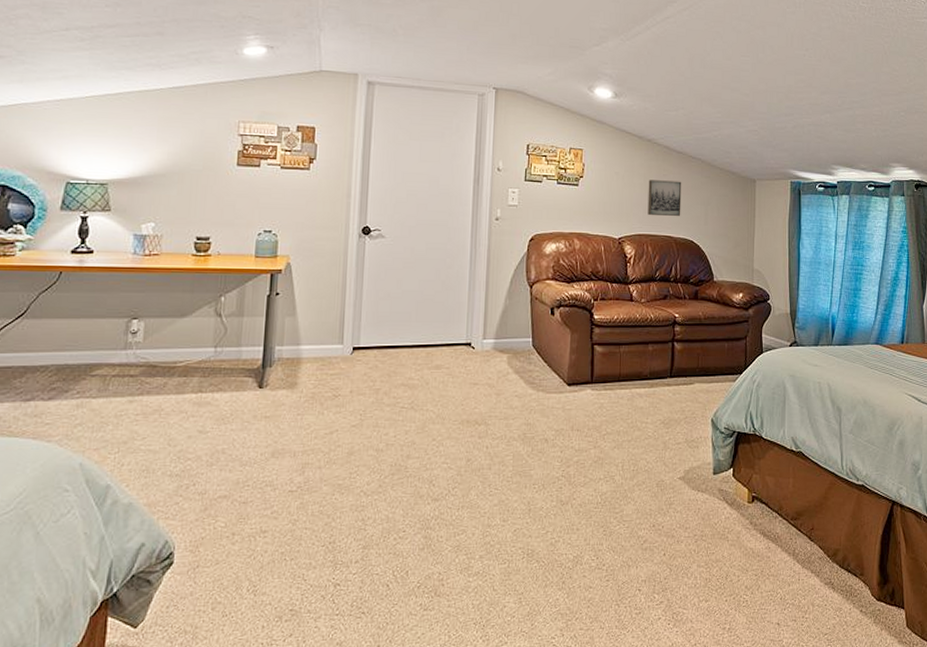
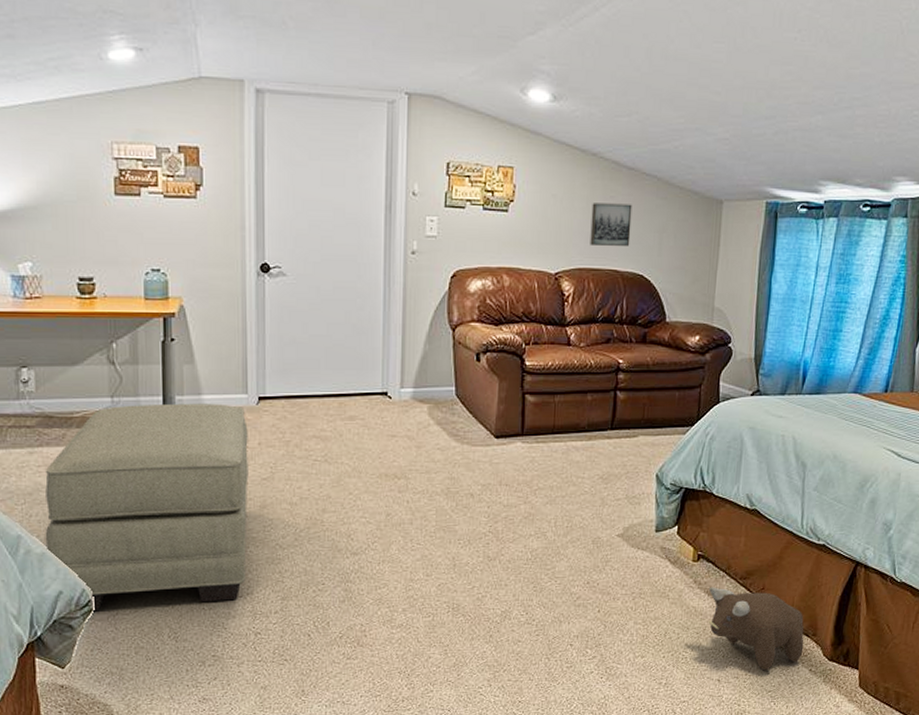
ottoman: none [133,353,341,563] -> present [45,403,249,610]
plush toy: none [764,528,853,613] -> present [708,587,804,671]

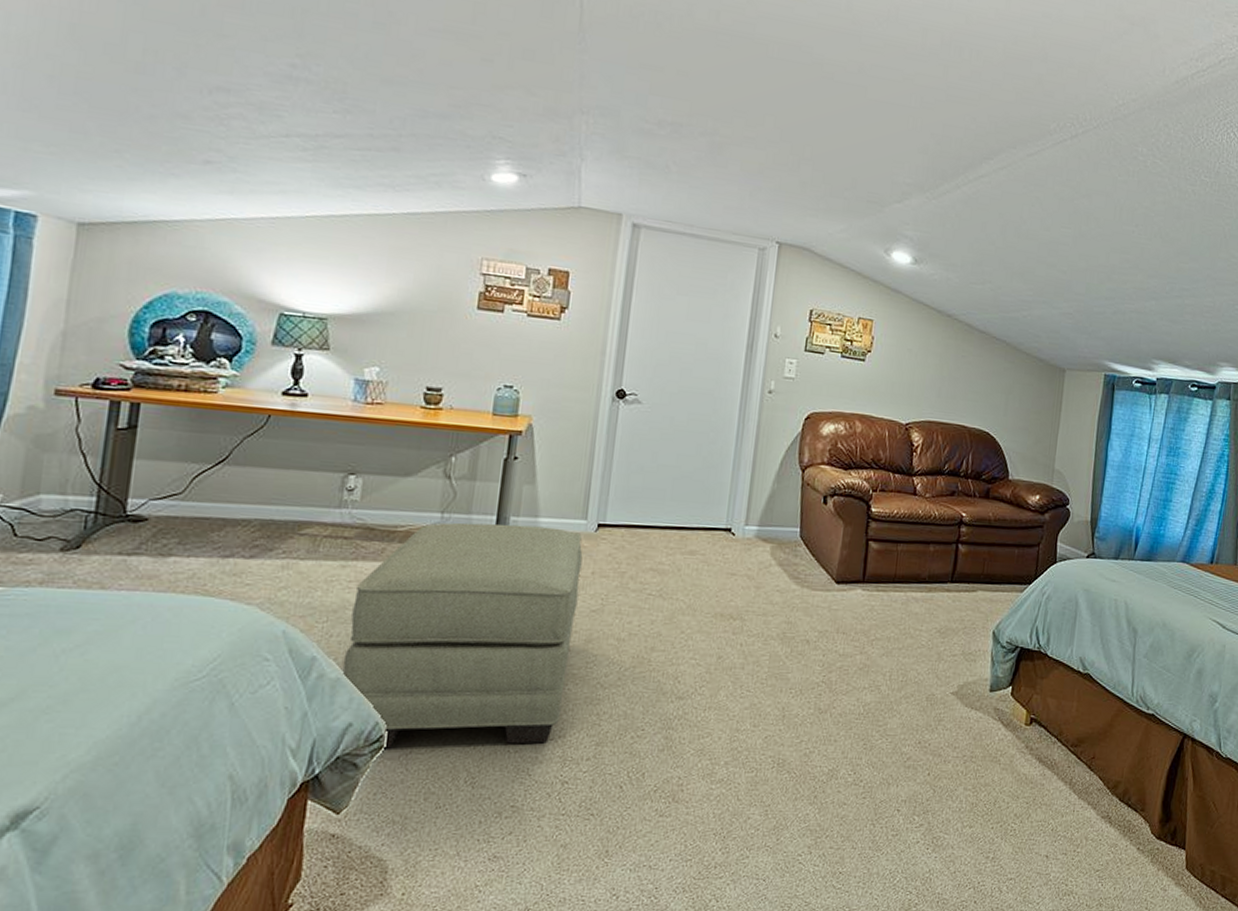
wall art: present [590,203,633,246] -> none [940,360,982,404]
plush toy: present [708,587,804,671] -> none [1038,753,1133,848]

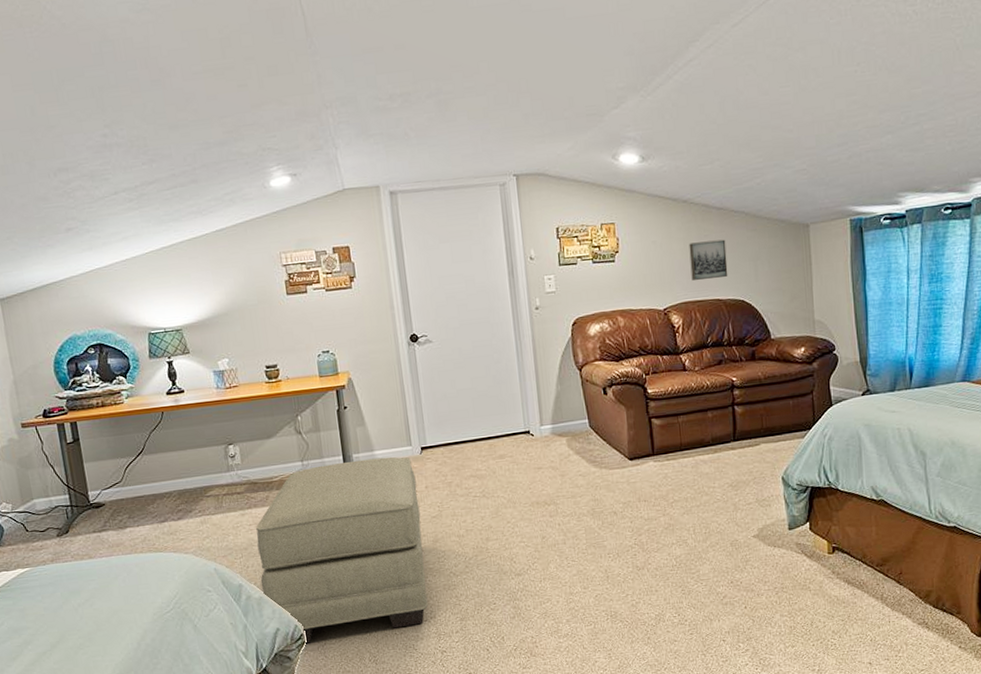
wall art: none [940,360,982,404] -> present [689,239,728,280]

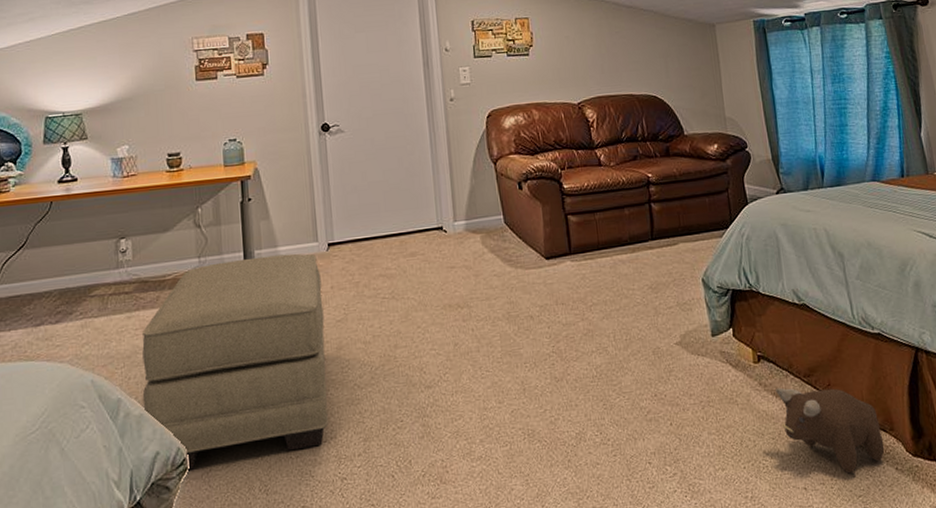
wall art: present [689,239,728,280] -> none [601,36,640,75]
plush toy: none [848,576,950,651] -> present [776,387,885,474]

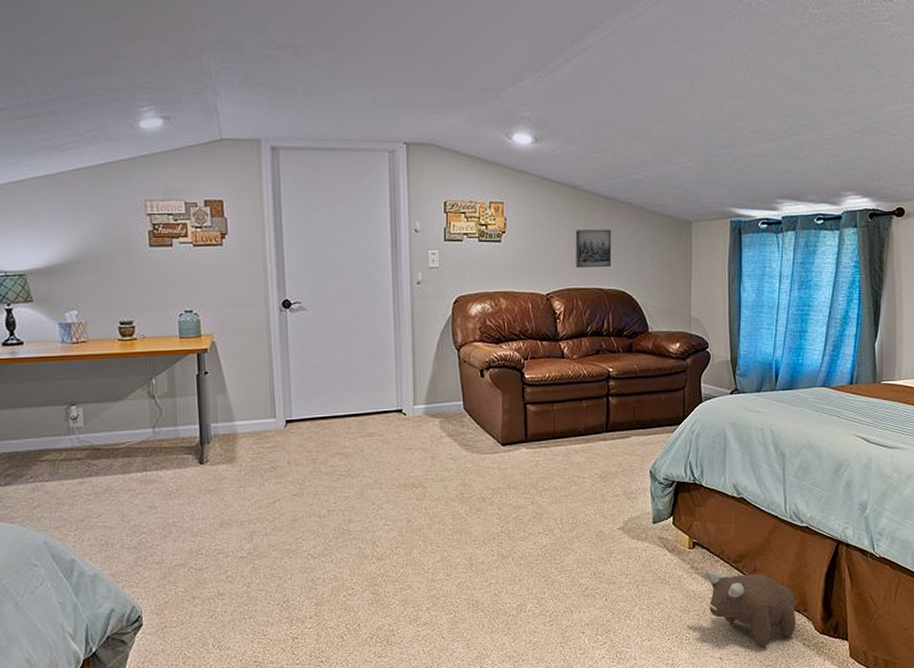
ottoman: present [141,253,328,469] -> none [94,428,281,625]
wall art: none [601,36,640,75] -> present [575,229,612,267]

